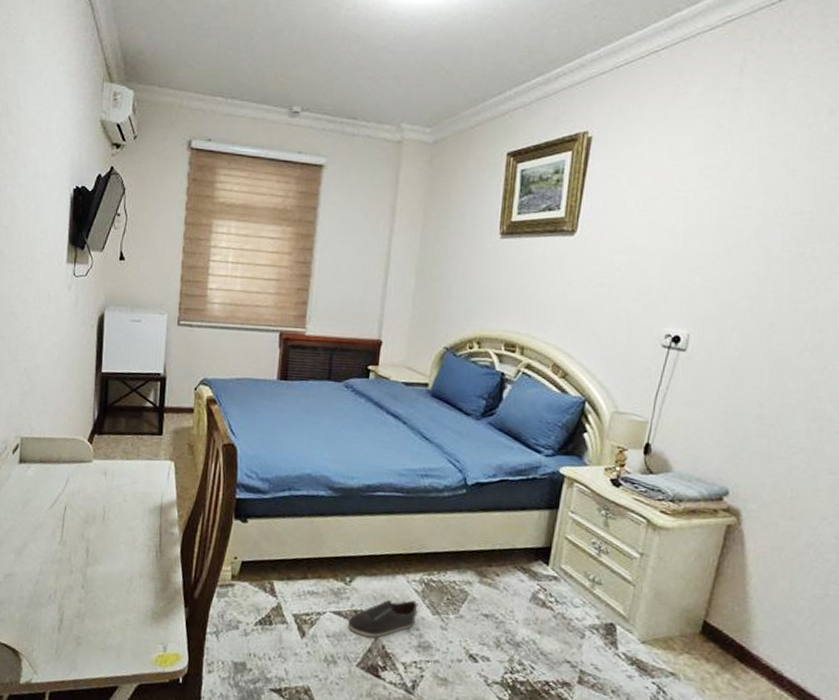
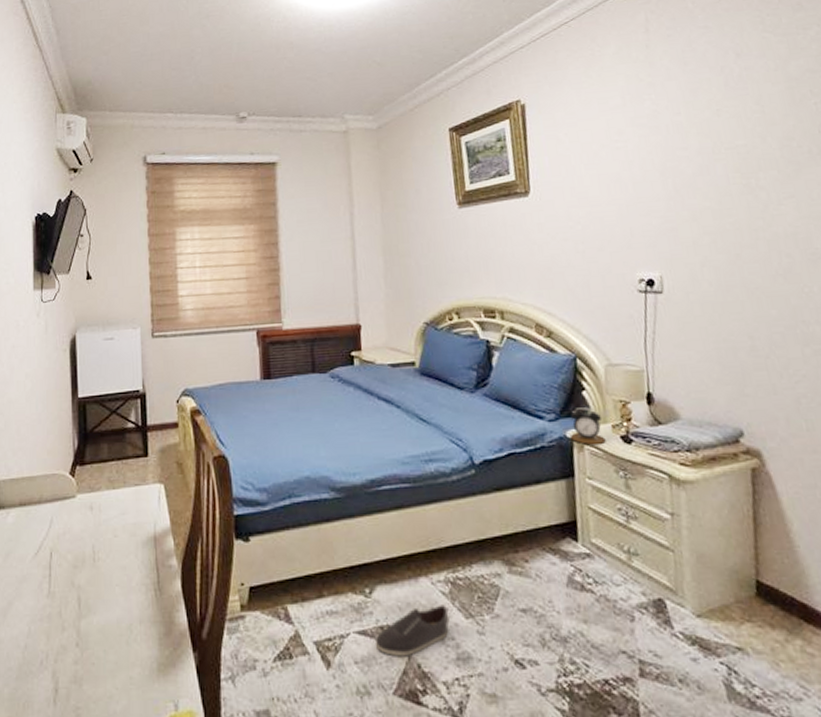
alarm clock: none [563,448,598,483] -> present [571,407,606,444]

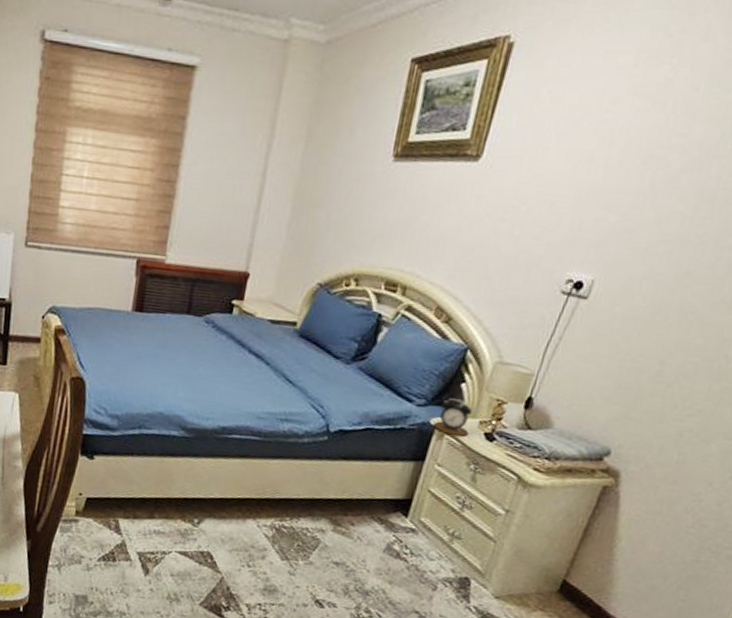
shoe: present [376,605,449,657] -> none [193,542,266,579]

